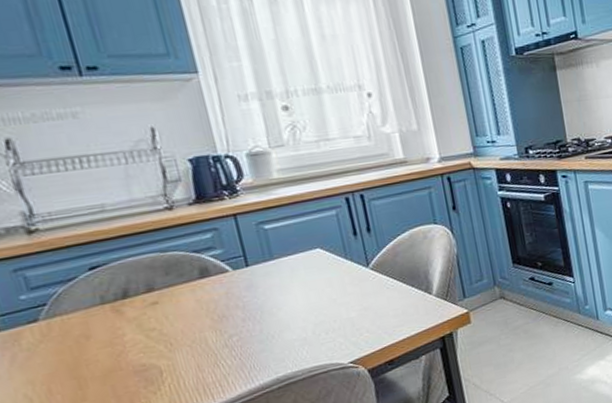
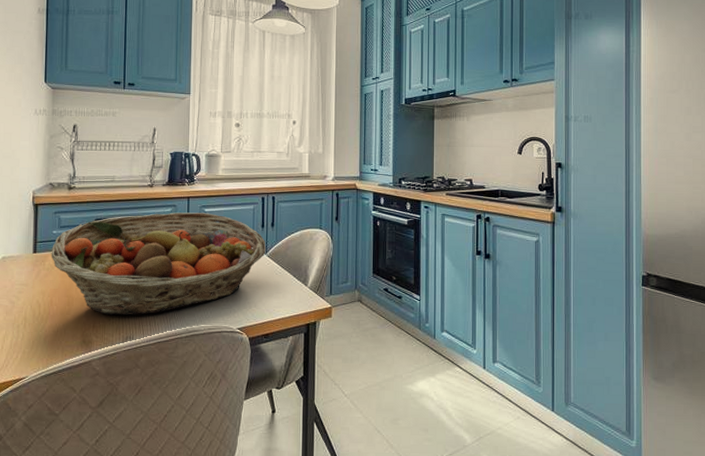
fruit basket: none [25,230,367,389] -> present [51,212,266,315]

